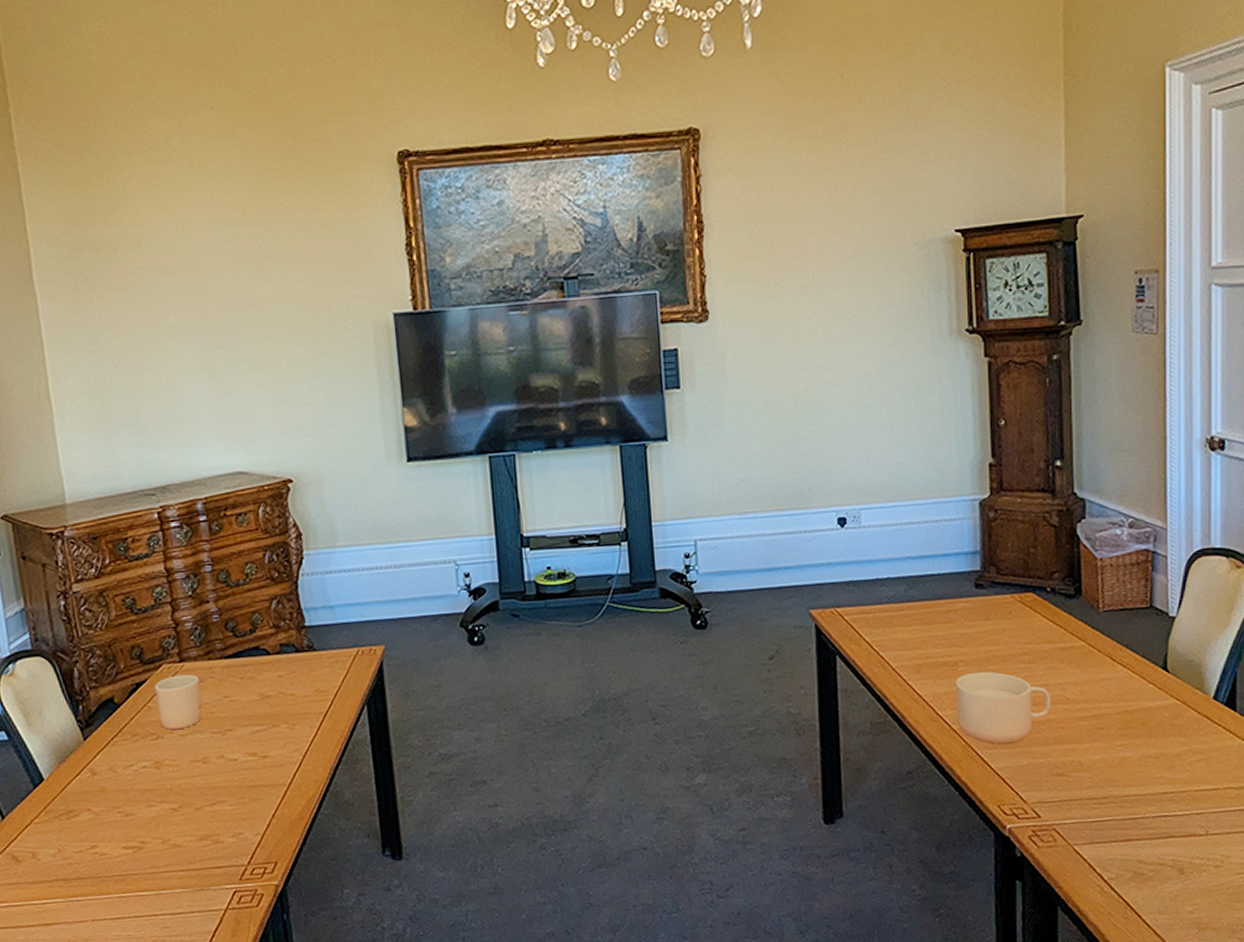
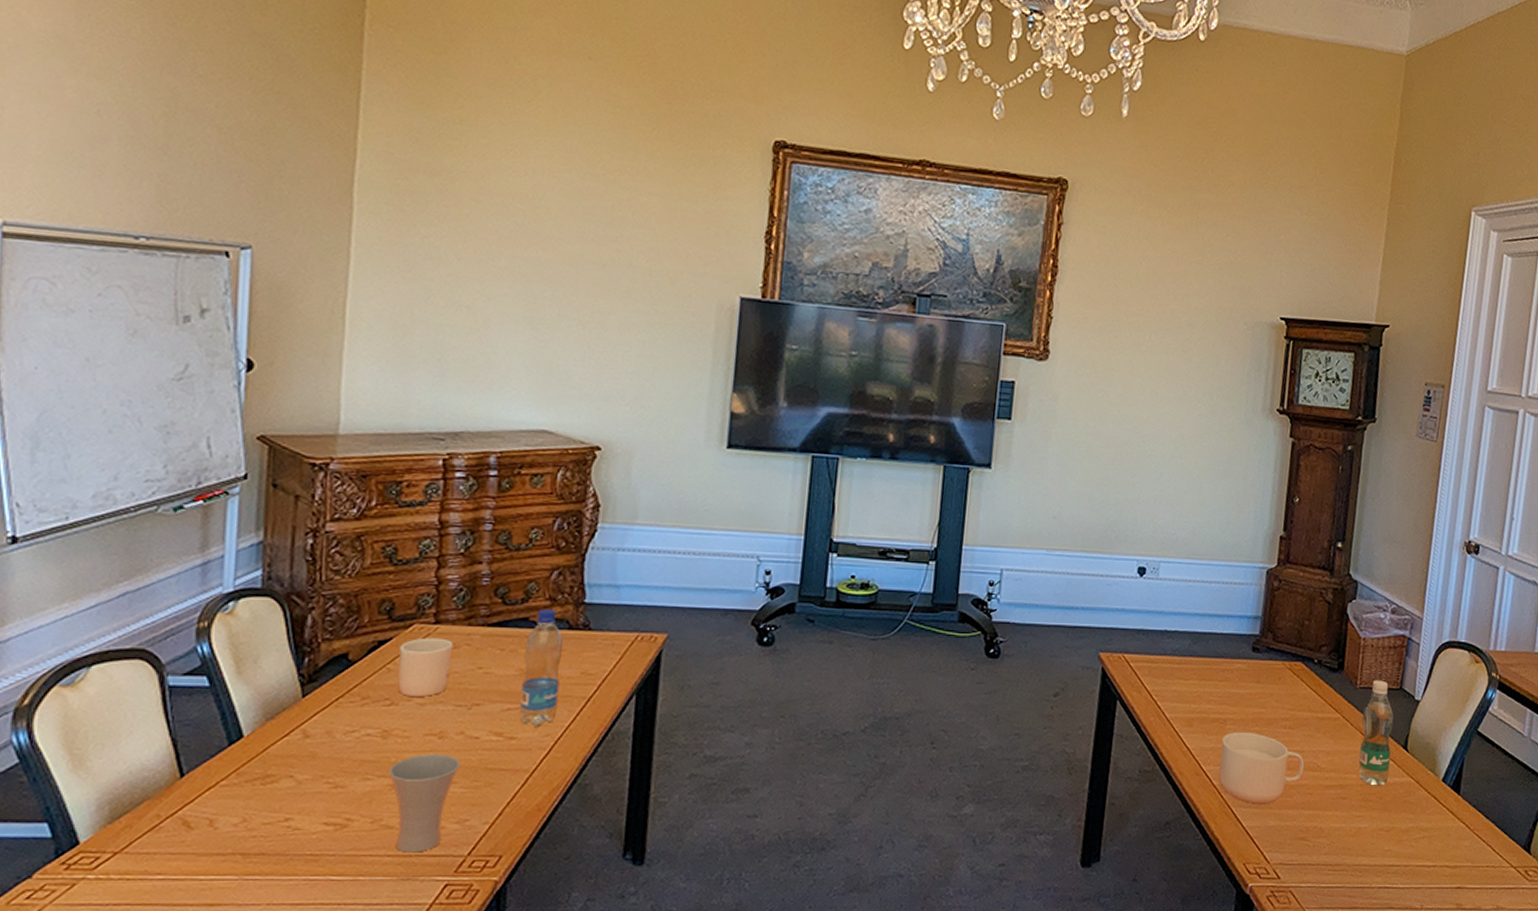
cup: none [167,777,226,867] -> present [388,754,461,853]
bottle: none [260,636,300,744] -> present [519,609,563,726]
bottle: none [1110,600,1150,713] -> present [1358,680,1394,786]

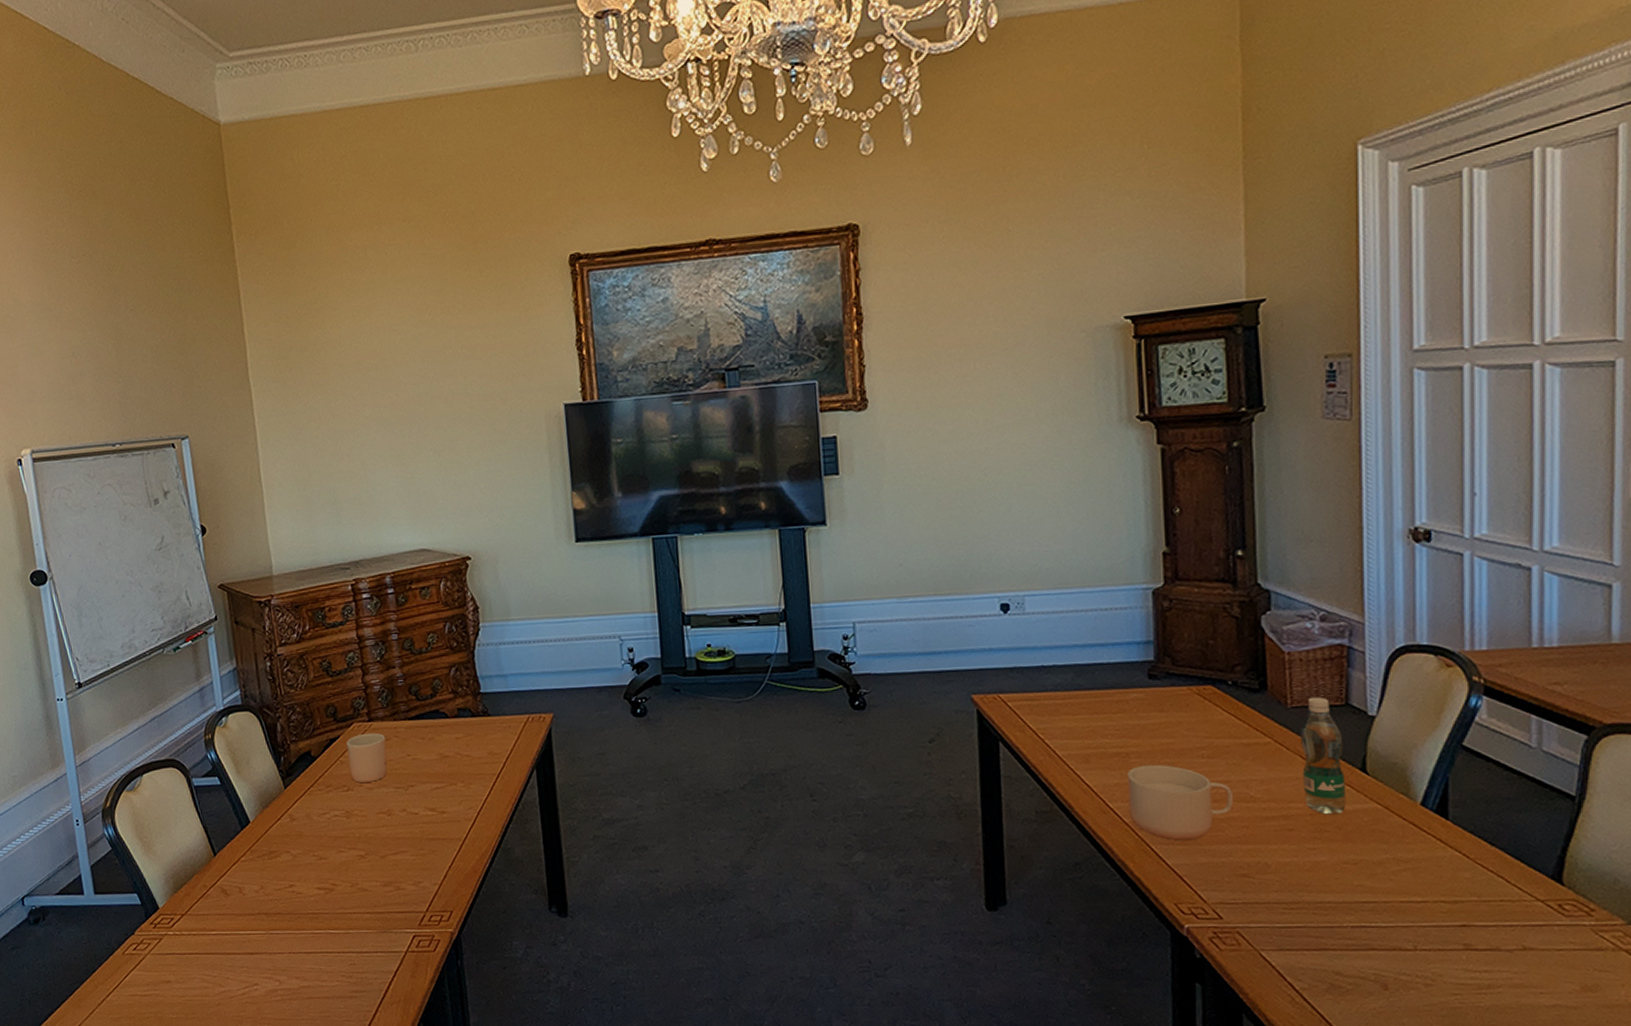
cup: present [388,754,461,853] -> none [356,828,408,910]
bottle: present [519,609,563,726] -> none [440,701,475,801]

